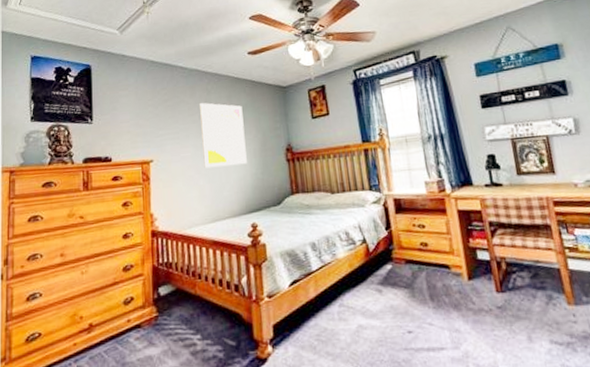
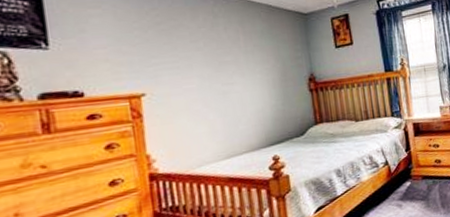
wall art: present [200,103,247,169] -> none [204,27,266,101]

